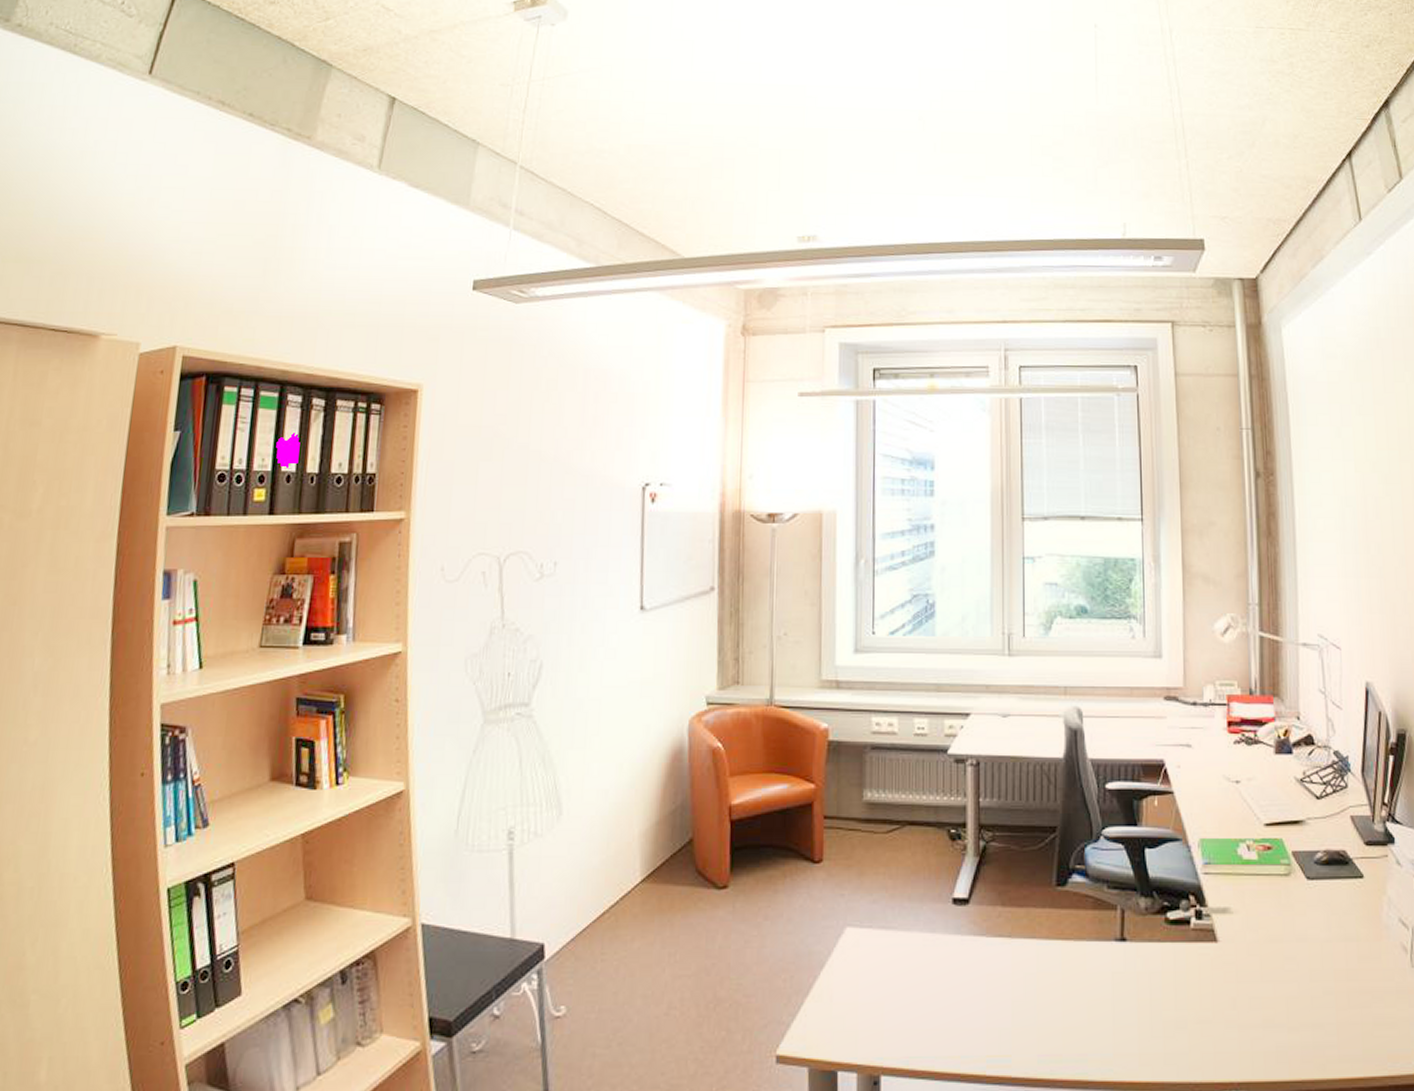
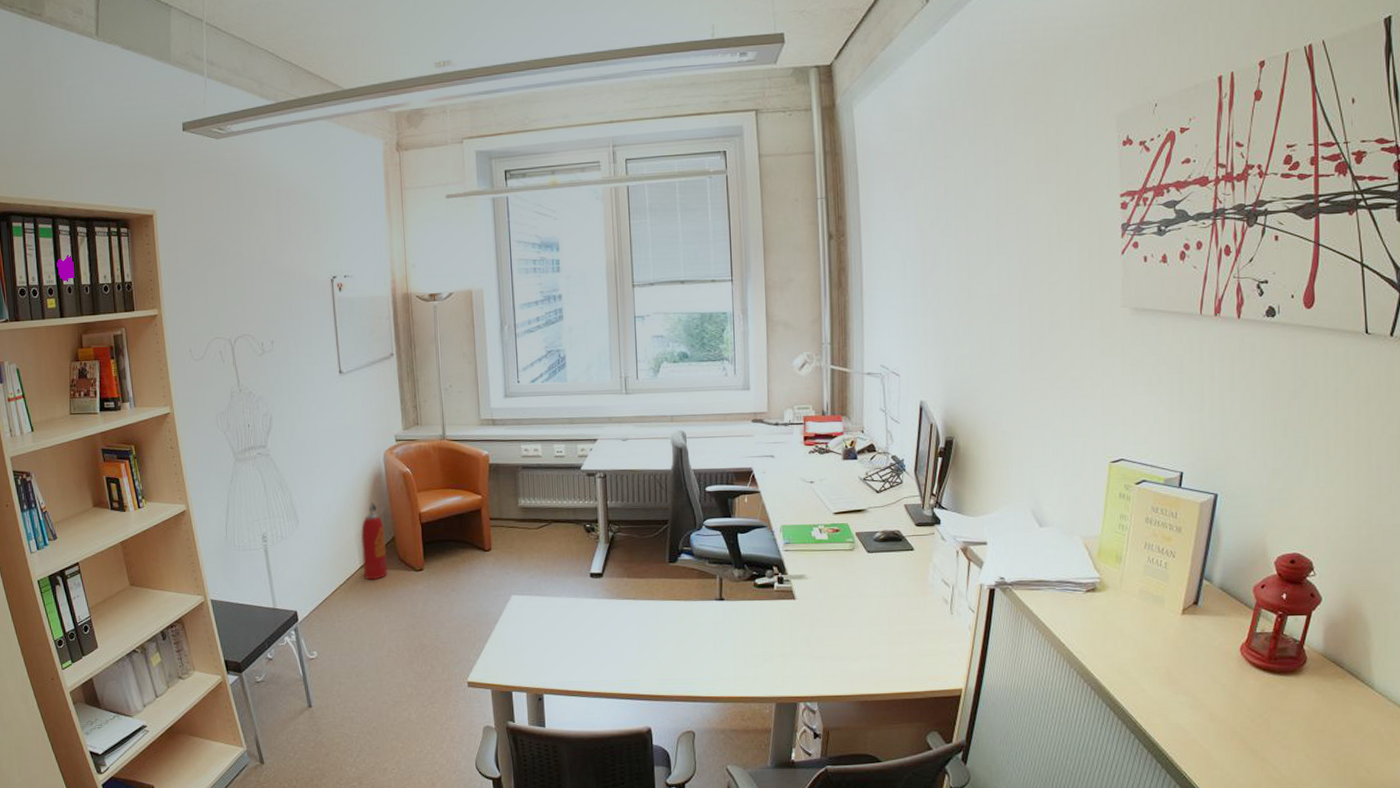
fire extinguisher: none [644,789,680,900] -> present [360,503,388,580]

